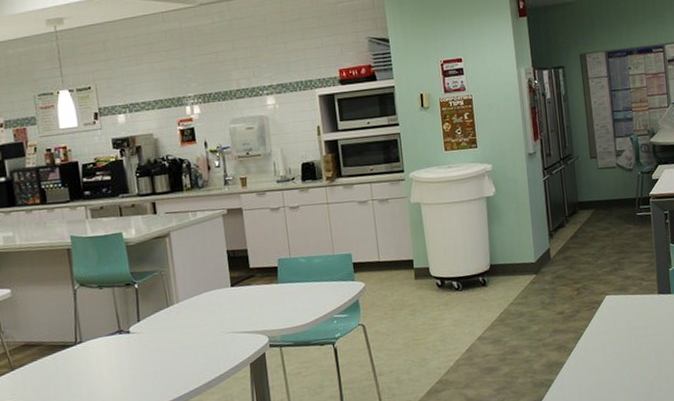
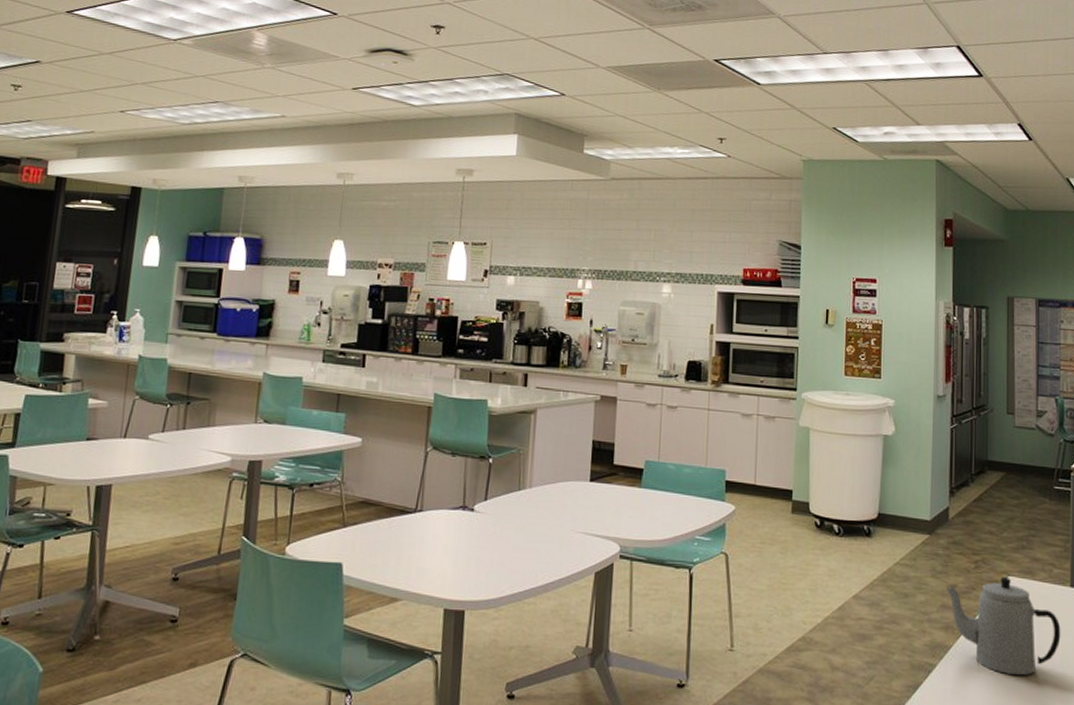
teapot: none [554,296,654,375] -> present [945,576,1061,676]

